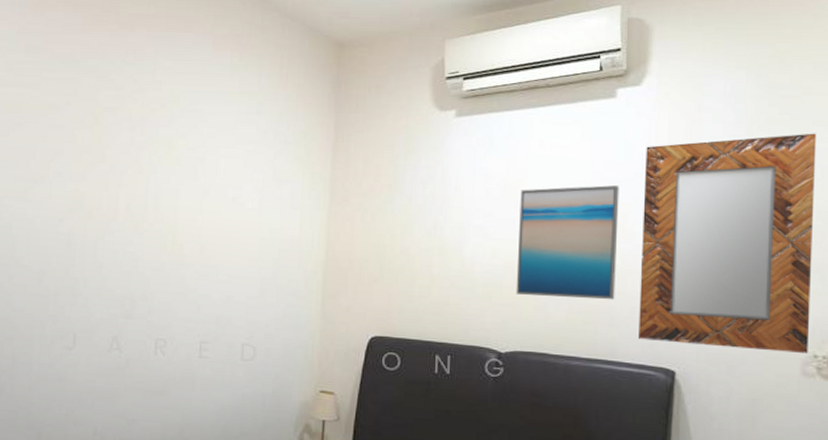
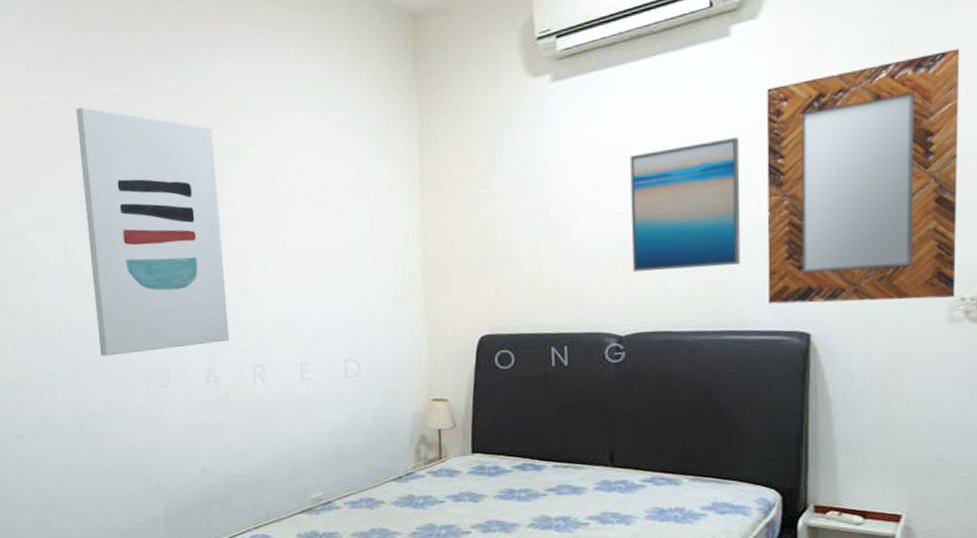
wall art: none [13,86,148,314] -> present [76,107,230,356]

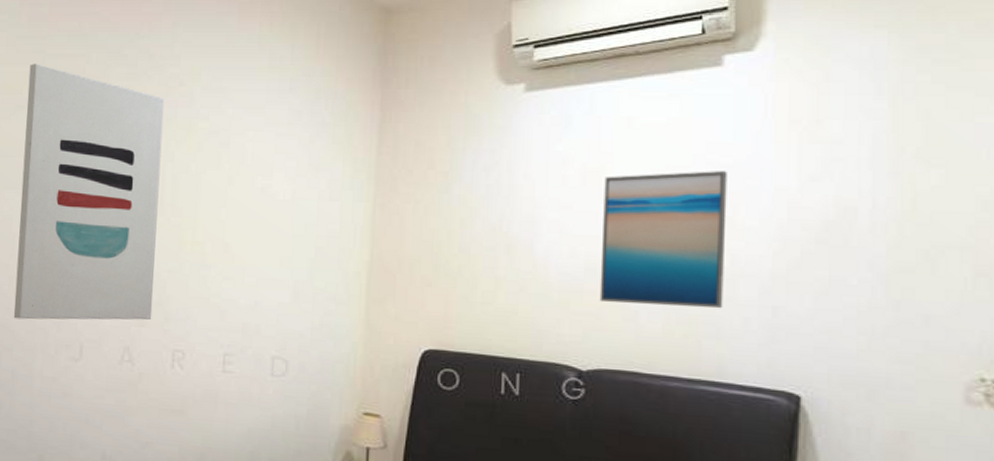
home mirror: present [766,48,960,304] -> none [753,105,980,377]

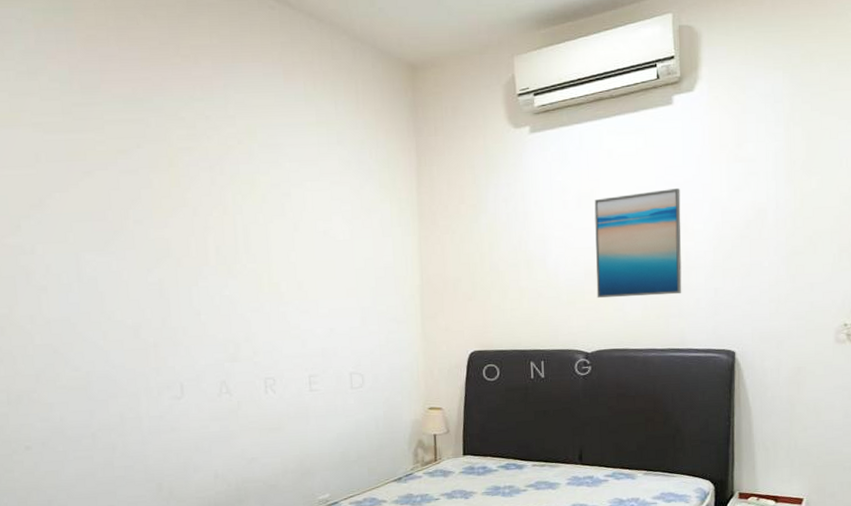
wall art: present [13,64,165,320] -> none [89,130,242,369]

